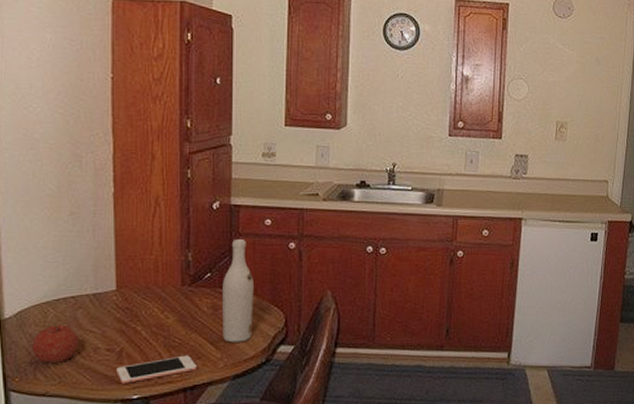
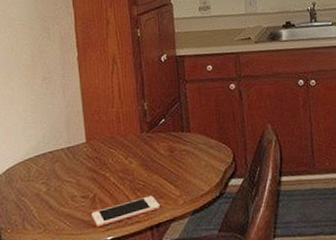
fruit: present [32,323,79,363] -> none [19,177,59,214]
wine bottle: present [222,240,253,343] -> none [175,86,206,181]

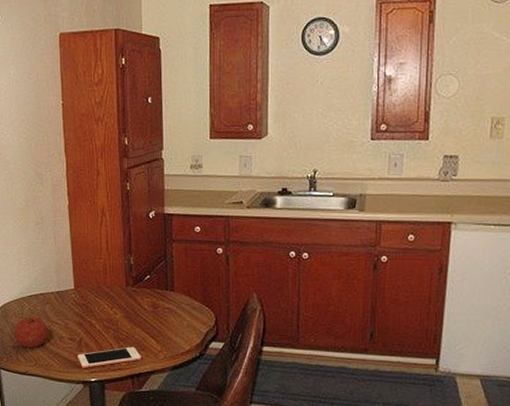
fruit: none [19,177,59,214] -> present [14,316,48,348]

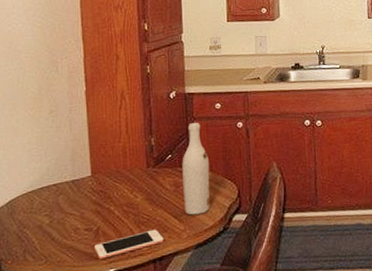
fruit: present [14,316,48,348] -> none [21,209,62,246]
wine bottle: none [160,245,187,337] -> present [182,123,210,215]

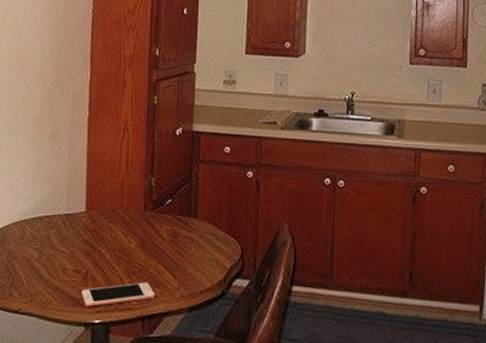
wine bottle: present [182,123,210,215] -> none [180,166,212,273]

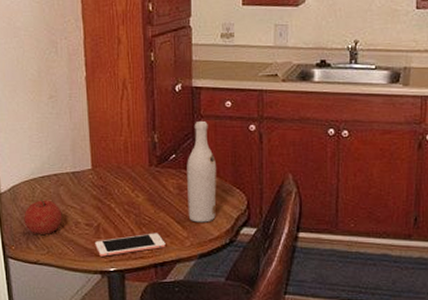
fruit: none [9,241,51,281] -> present [24,199,63,234]
wine bottle: none [180,166,212,273] -> present [187,122,217,223]

